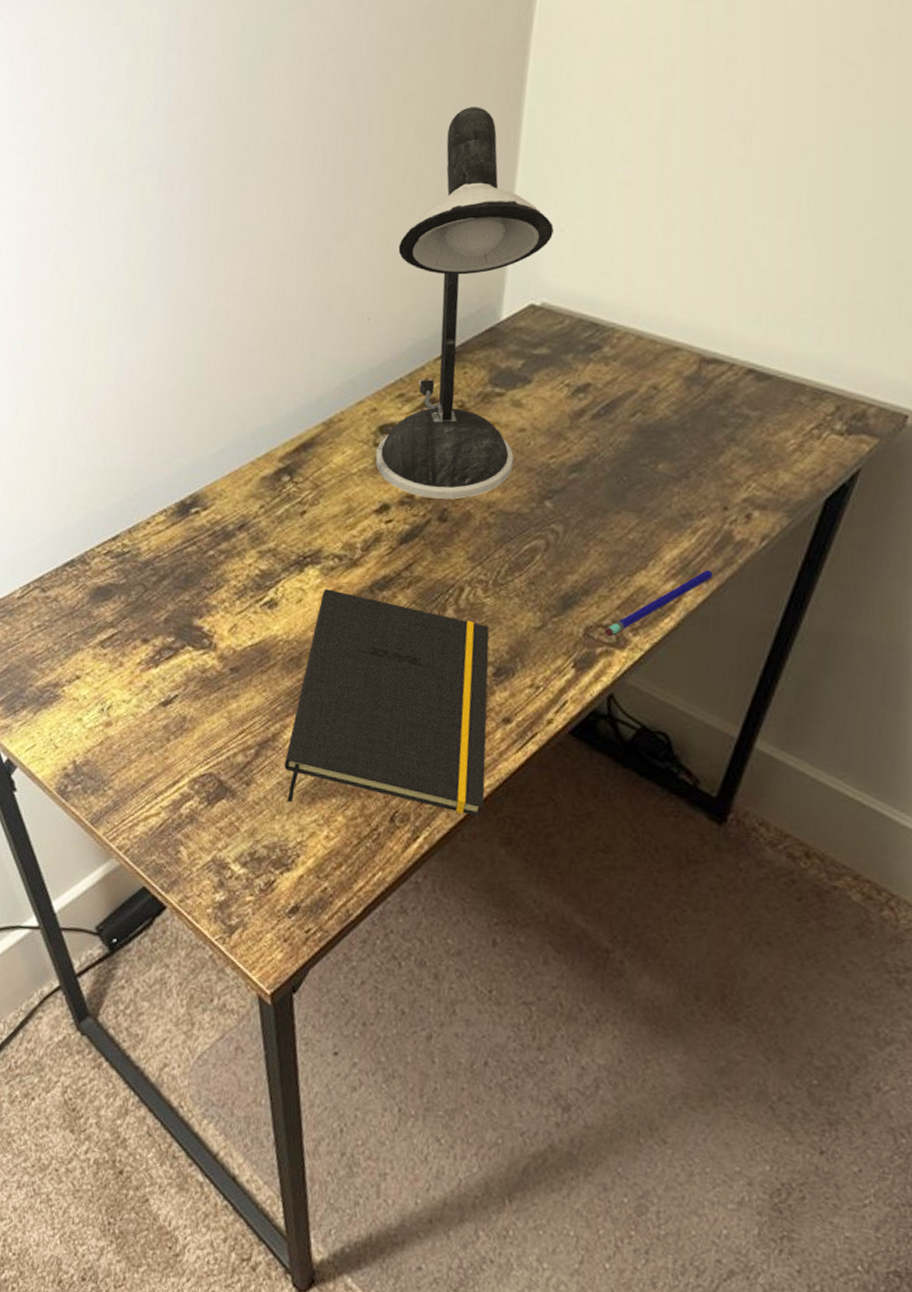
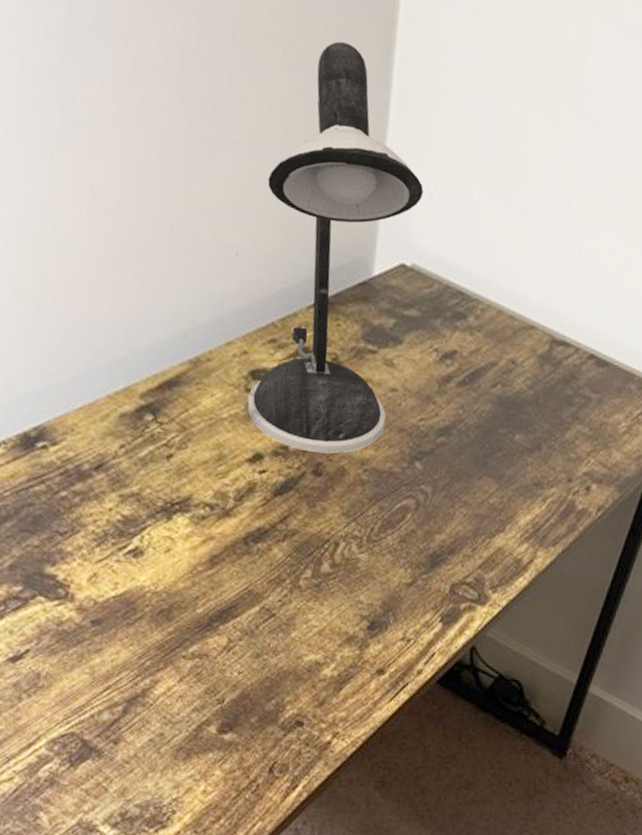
notepad: present [284,589,489,817] -> none [156,539,364,764]
pen: present [604,569,713,637] -> none [468,534,559,594]

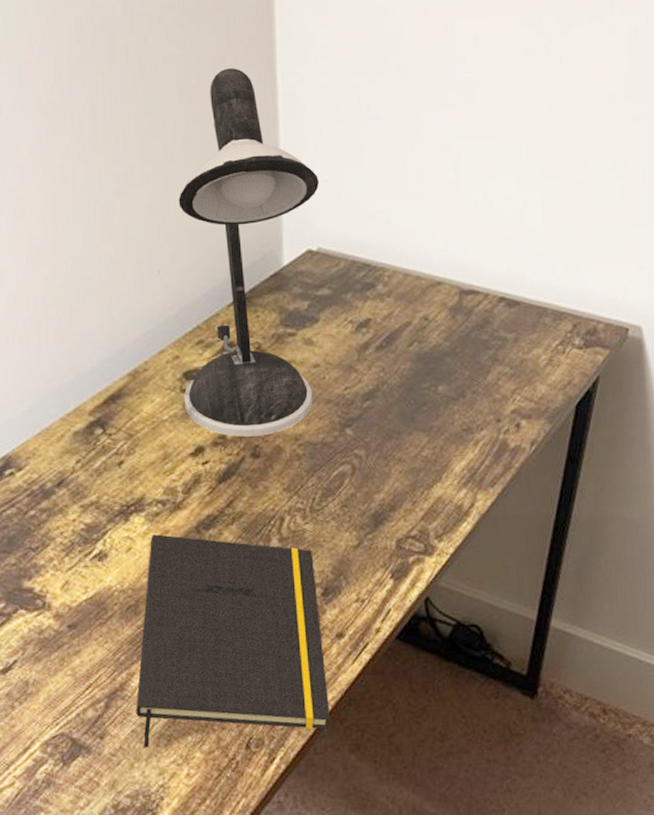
notepad: none [156,539,364,764] -> present [135,534,330,747]

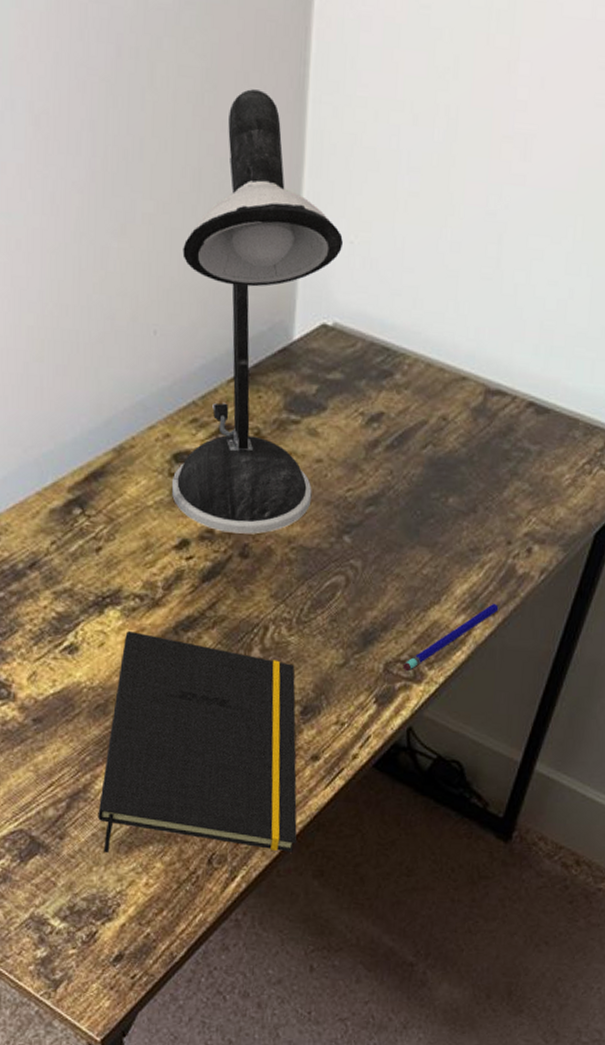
pen: none [413,475,497,546] -> present [402,603,499,672]

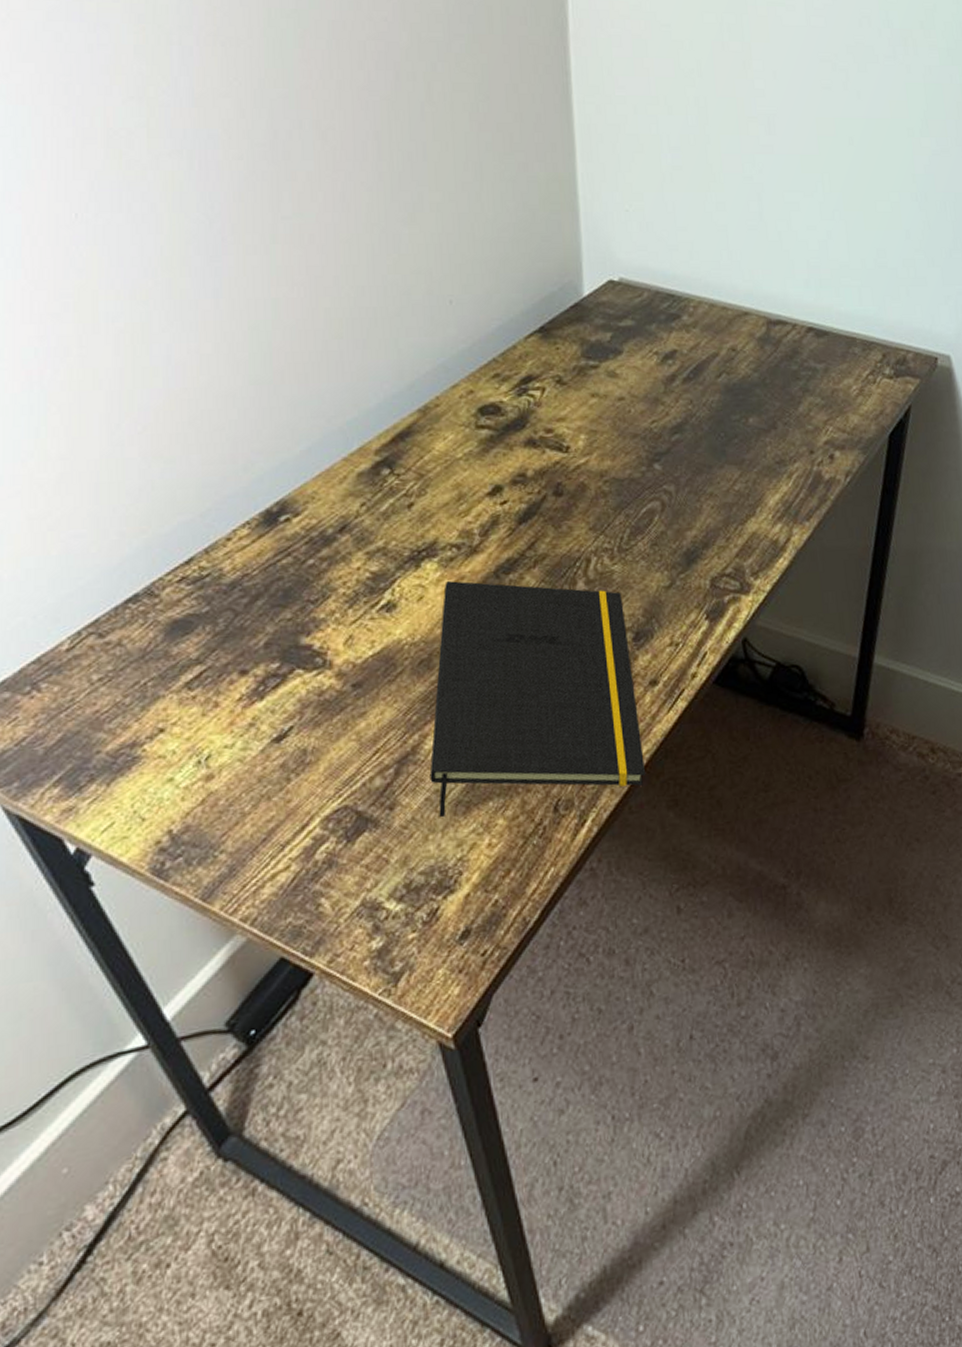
desk lamp: present [172,89,343,534] -> none [471,97,619,474]
pen: present [402,603,499,672] -> none [728,508,813,584]

